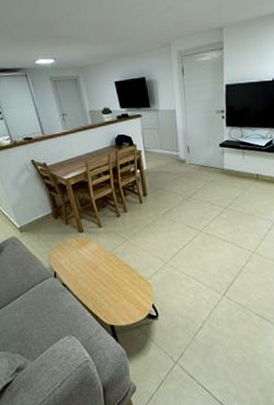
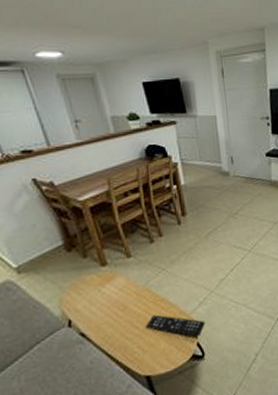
remote control: none [112,277,160,300] -> present [146,314,205,337]

